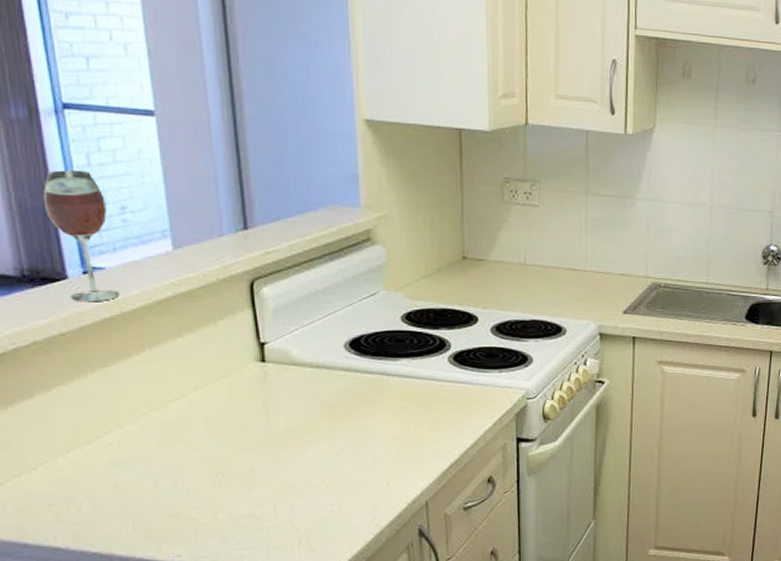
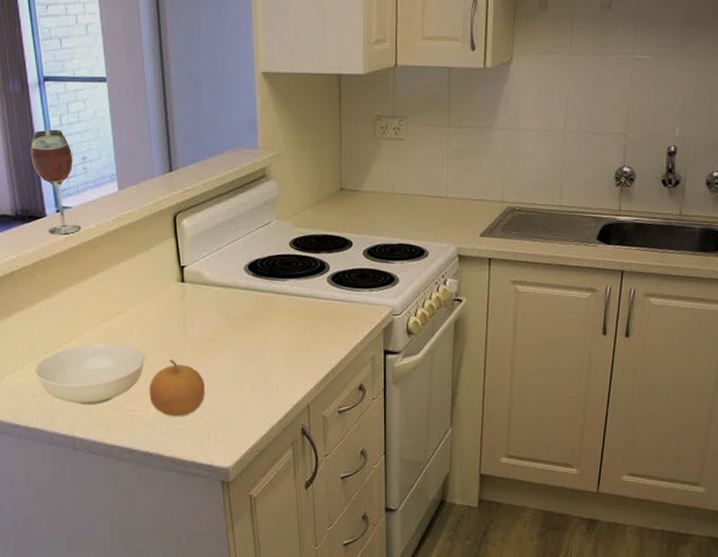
bowl: none [51,437,212,515] -> present [34,343,145,405]
fruit: none [218,454,294,523] -> present [149,359,205,416]

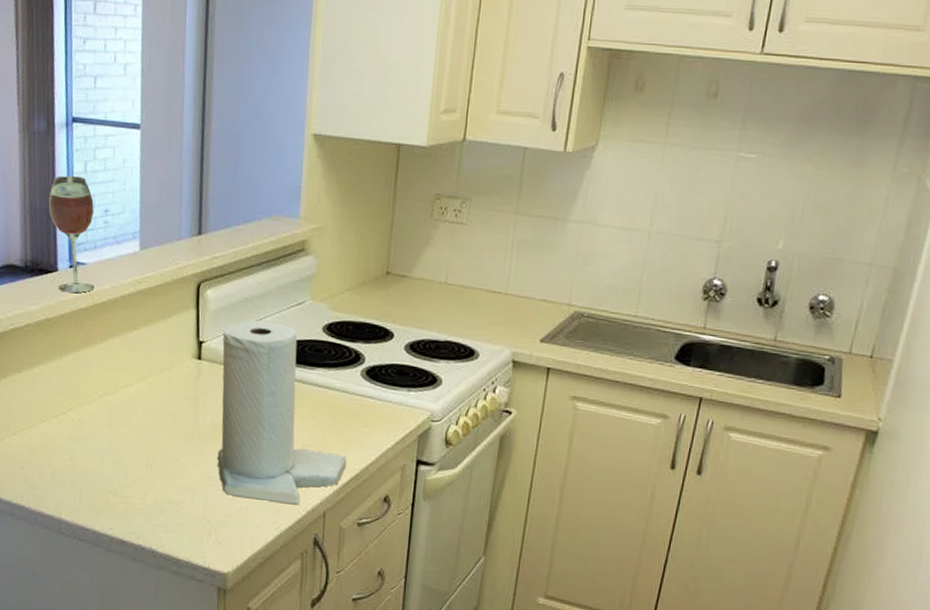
bowl: present [34,343,145,405] -> none [26,417,148,486]
fruit: present [149,359,205,416] -> none [148,444,211,510]
paper towel: none [201,242,323,401] -> present [217,320,347,504]

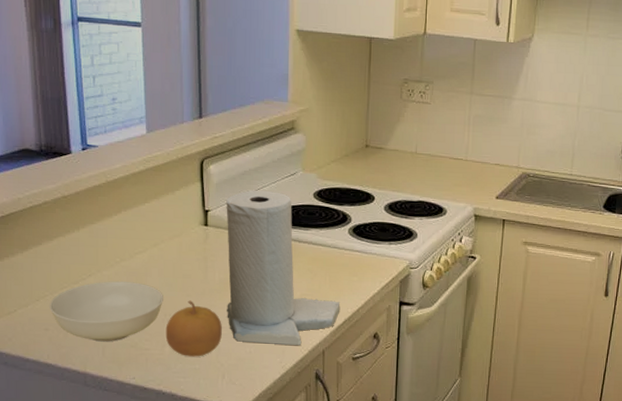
bowl: none [26,417,148,486] -> present [49,281,163,342]
wineglass: present [48,176,95,293] -> none [59,69,107,173]
fruit: none [148,444,211,510] -> present [165,300,222,357]

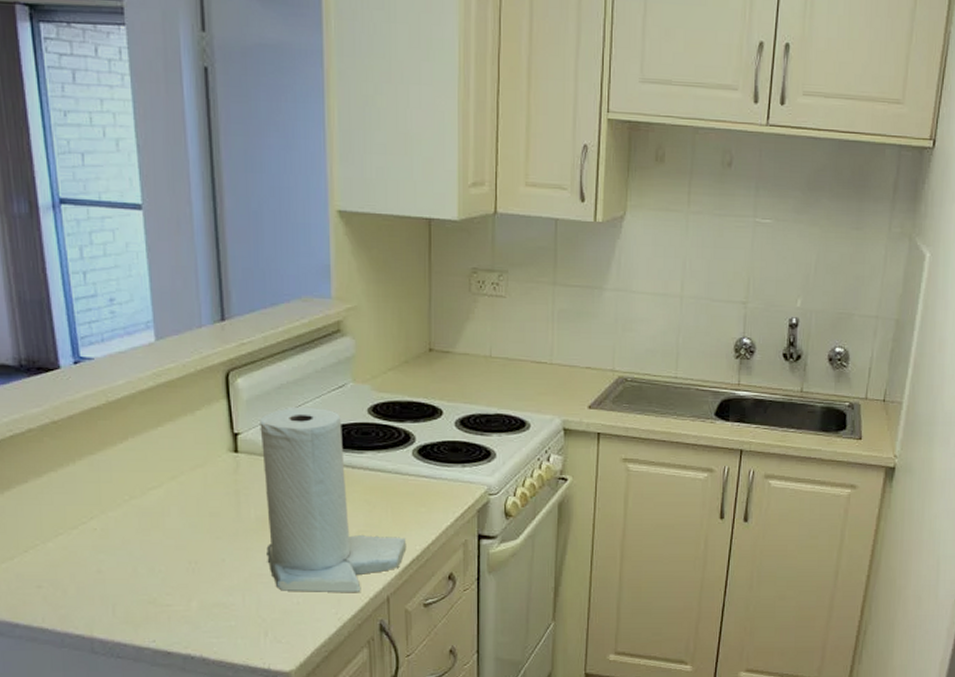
bowl: present [49,281,163,342] -> none [41,524,187,599]
fruit: present [165,300,222,357] -> none [191,544,262,612]

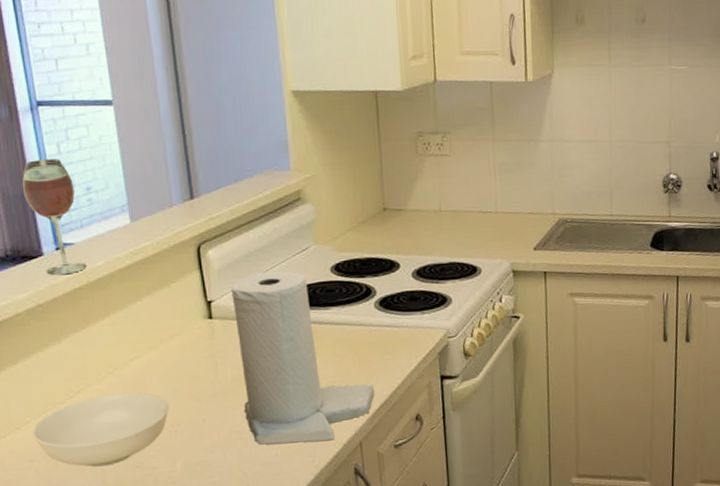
wineglass: none [40,263,106,392] -> present [22,159,87,276]
bowl: none [41,524,187,599] -> present [32,392,169,467]

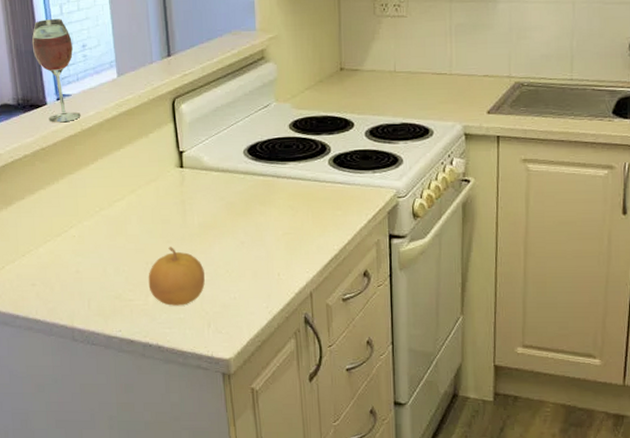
bowl: present [32,392,169,467] -> none [35,231,144,295]
fruit: none [174,405,242,470] -> present [148,247,205,306]
paper towel: present [231,270,375,445] -> none [200,125,326,289]

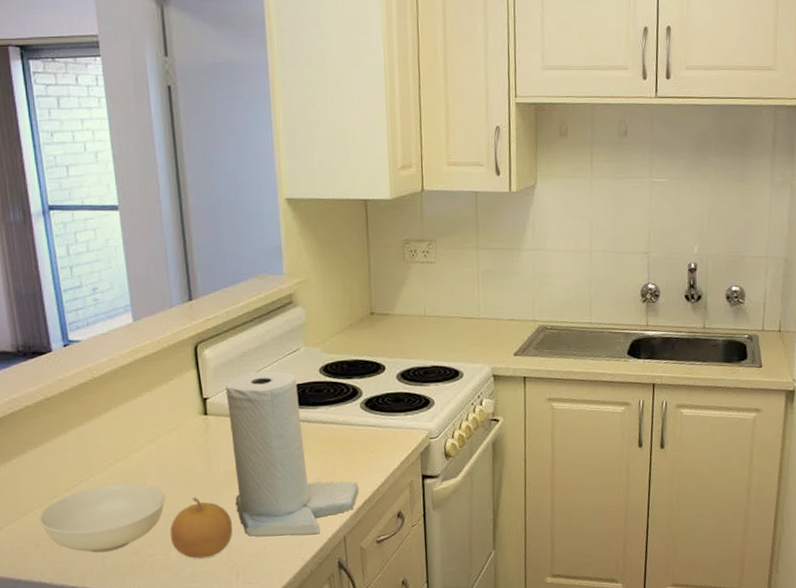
wineglass: present [32,19,81,123] -> none [33,260,92,371]
bowl: none [35,231,144,295] -> present [39,483,165,553]
paper towel: none [200,125,326,289] -> present [225,370,359,537]

